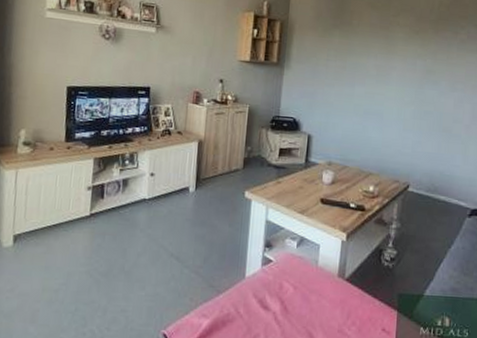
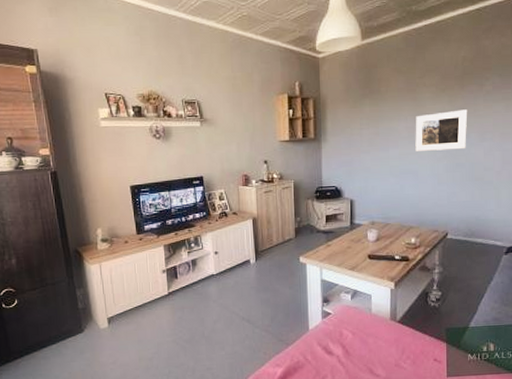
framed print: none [383,54,441,97] -> present [415,109,468,151]

